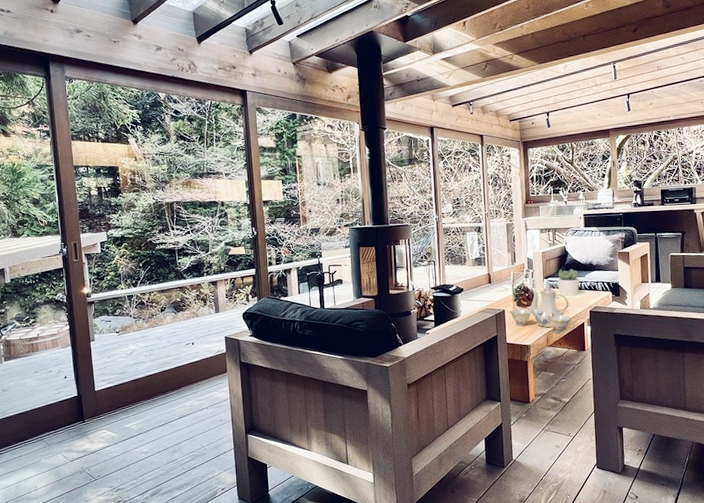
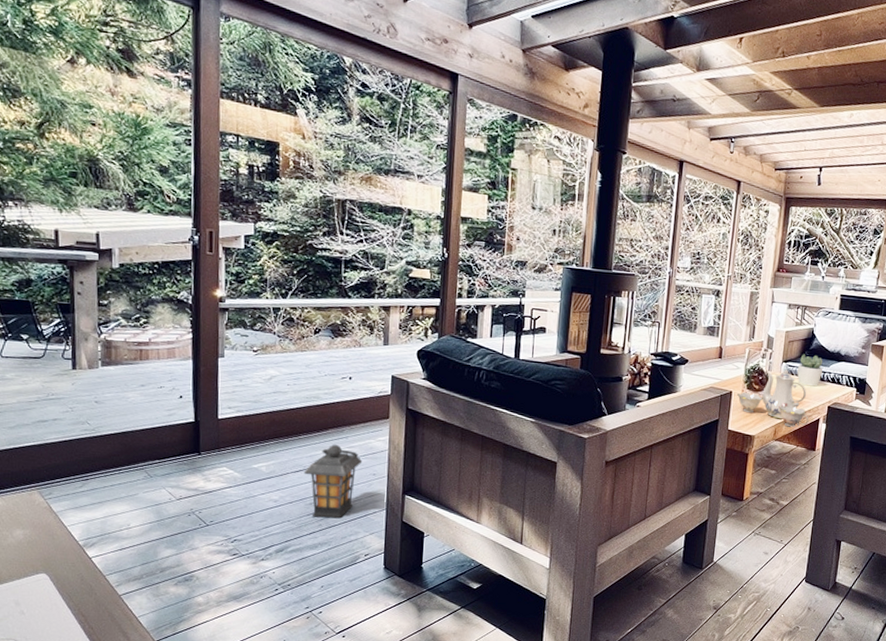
lantern: none [165,400,211,462] -> present [303,445,363,519]

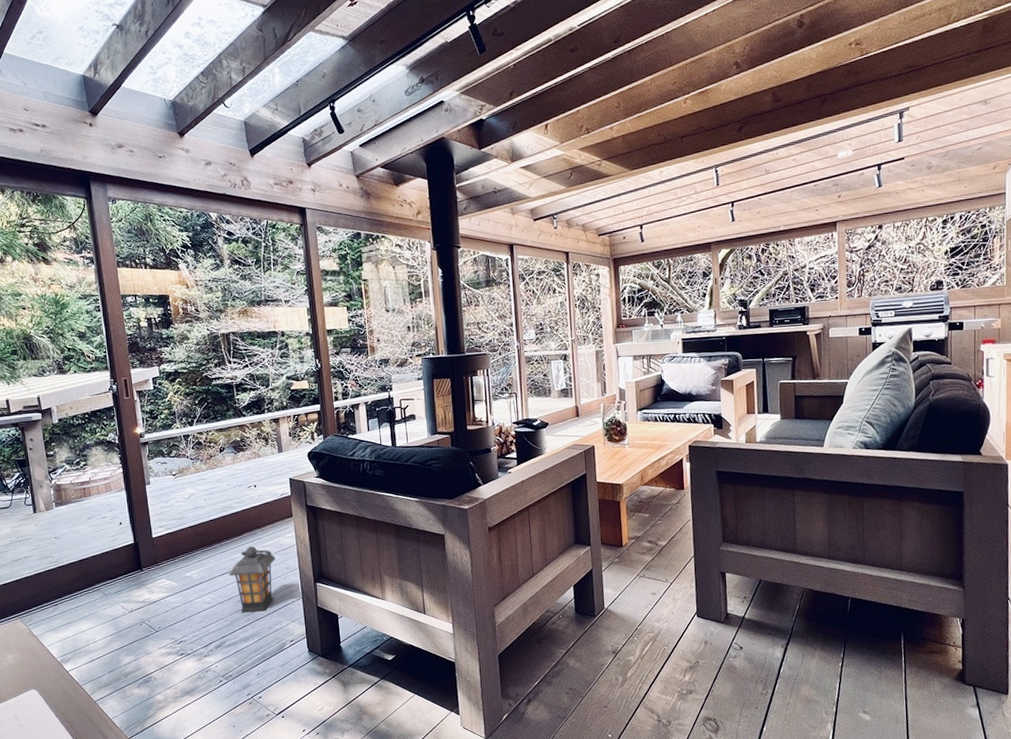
tea set: present [737,369,809,427] -> none [600,416,672,471]
succulent plant: present [797,353,823,387] -> none [653,399,677,430]

